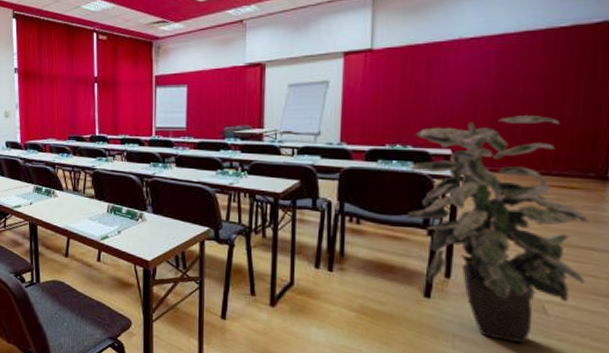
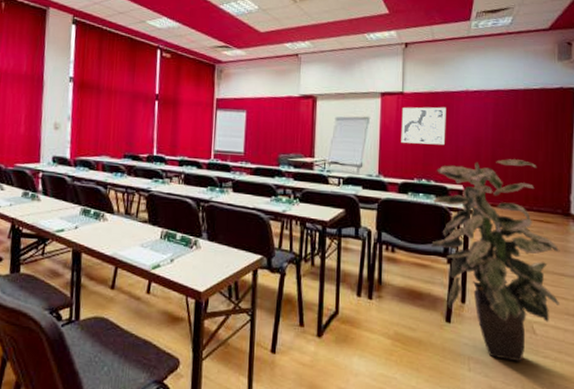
wall art: none [369,61,430,106] -> present [401,107,446,145]

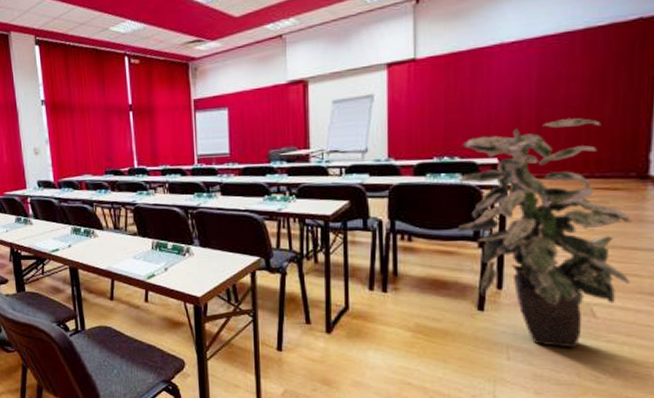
wall art: present [401,107,446,145] -> none [414,68,474,118]

